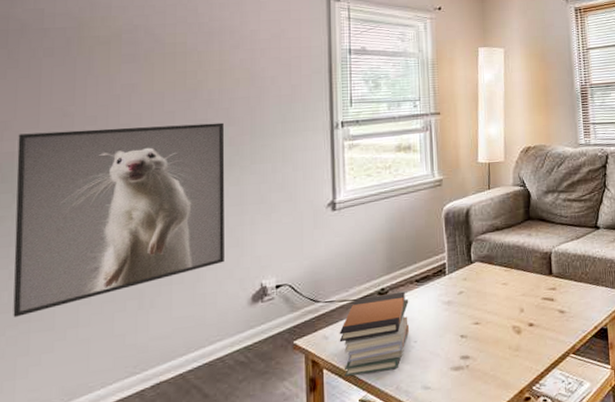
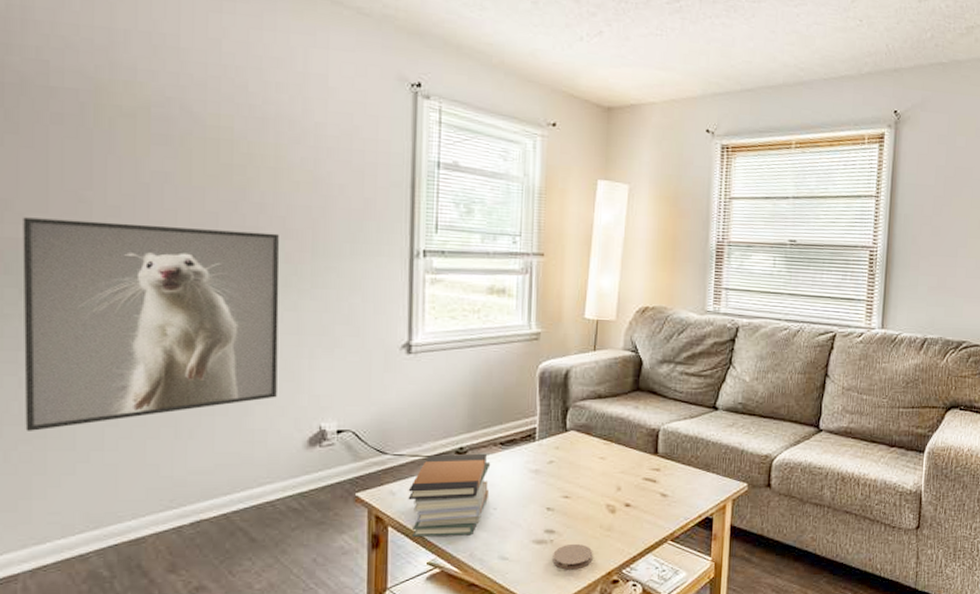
coaster: none [470,366,505,393] -> present [552,543,593,570]

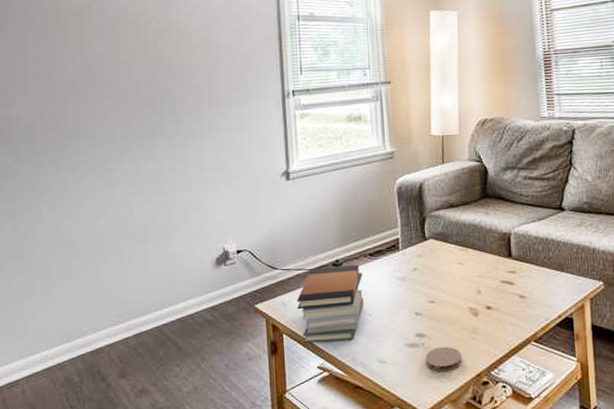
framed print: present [22,217,280,431] -> none [13,90,190,264]

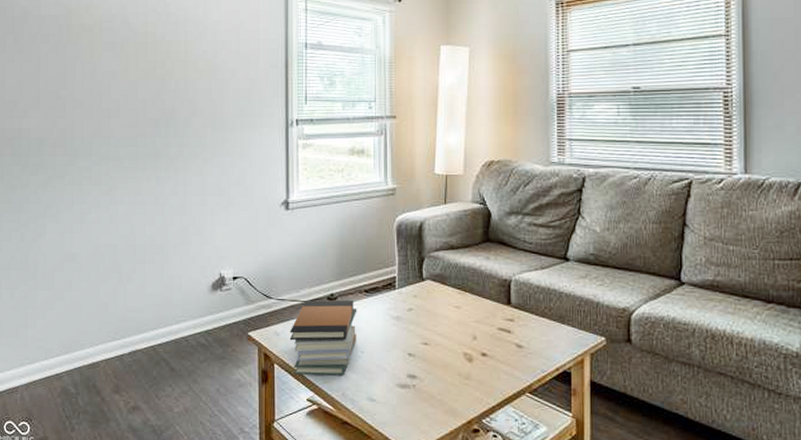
coaster: present [425,346,462,372] -> none [416,389,453,416]

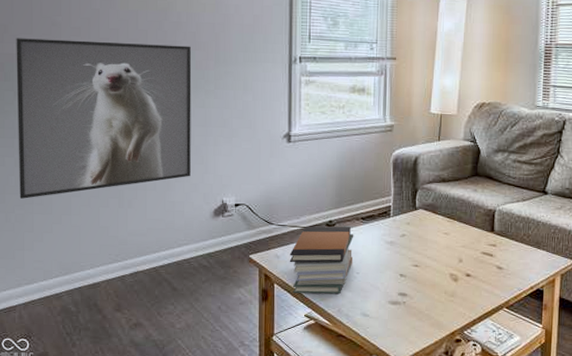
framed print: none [23,112,189,275] -> present [16,38,192,199]

